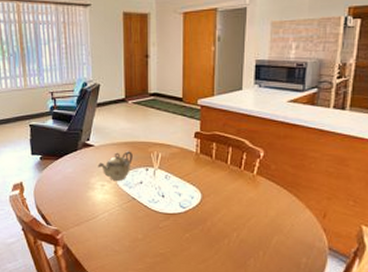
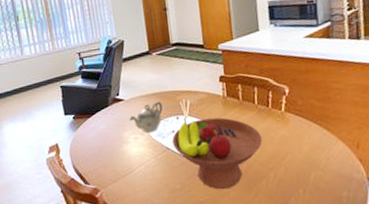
fruit bowl: none [139,173,229,244] -> present [172,117,262,190]

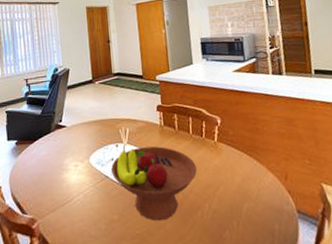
teapot: present [129,101,163,133] -> none [70,129,103,160]

